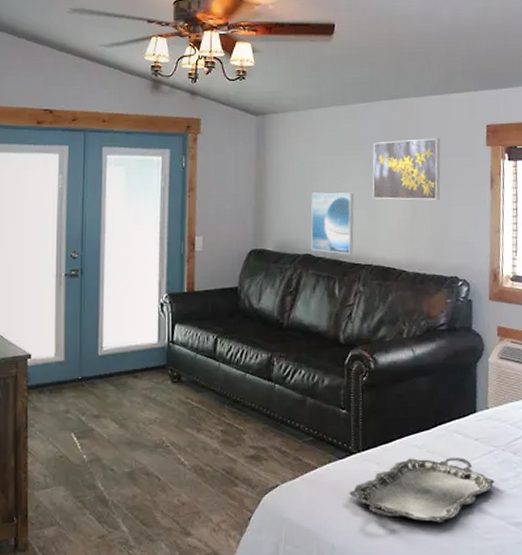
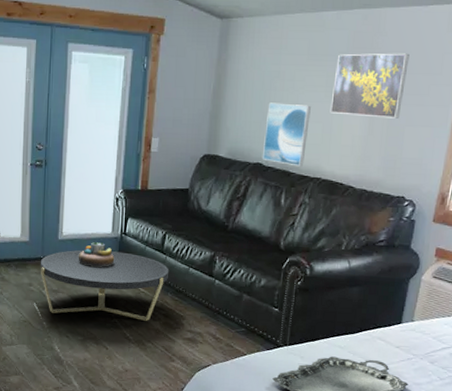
coffee table: none [78,363,223,443] -> present [40,250,168,321]
decorative bowl: none [121,353,163,383] -> present [78,241,115,267]

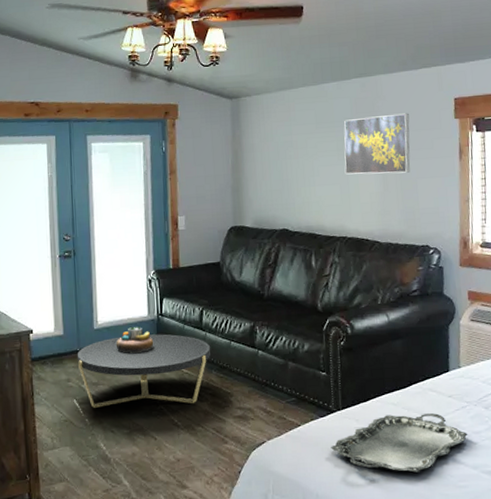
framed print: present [262,102,311,167] -> none [286,169,328,228]

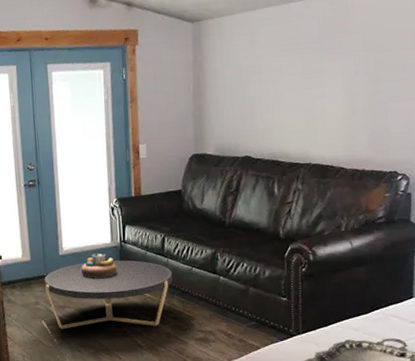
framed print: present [344,113,410,175] -> none [310,32,382,99]

